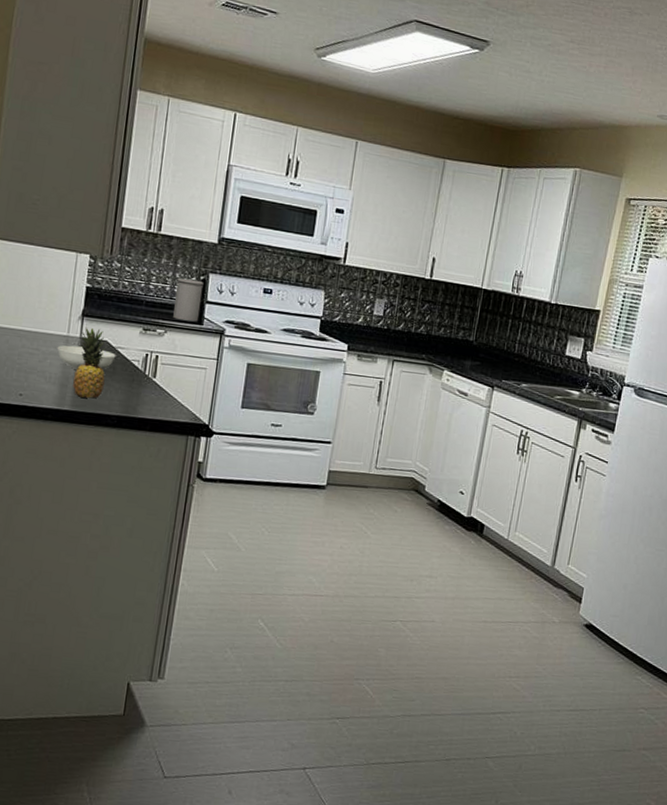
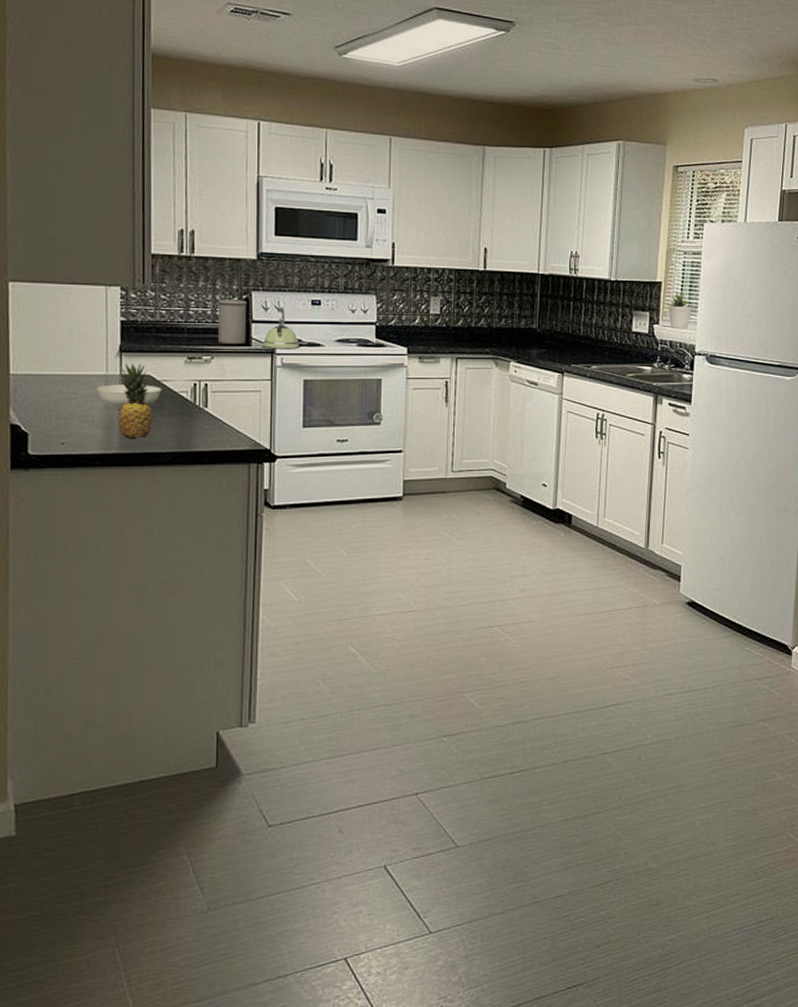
kettle: none [214,291,248,333] -> present [263,307,299,349]
potted plant: none [602,320,628,360] -> present [667,290,693,330]

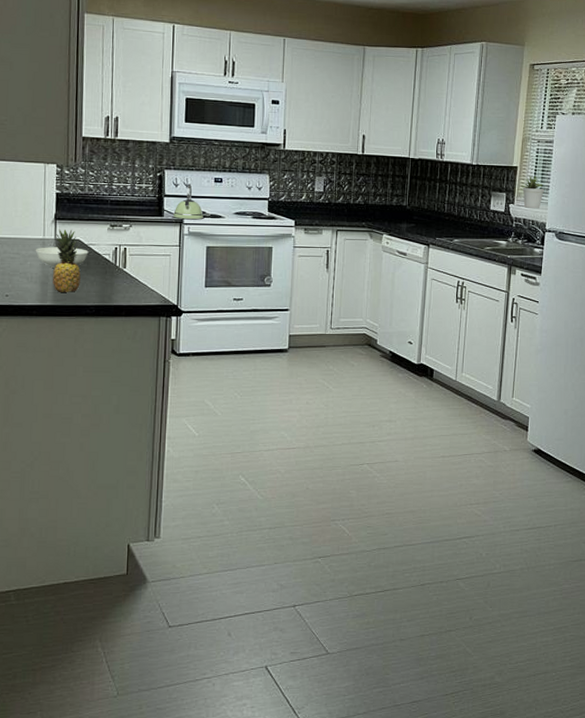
canister: present [218,299,247,344] -> none [136,176,161,214]

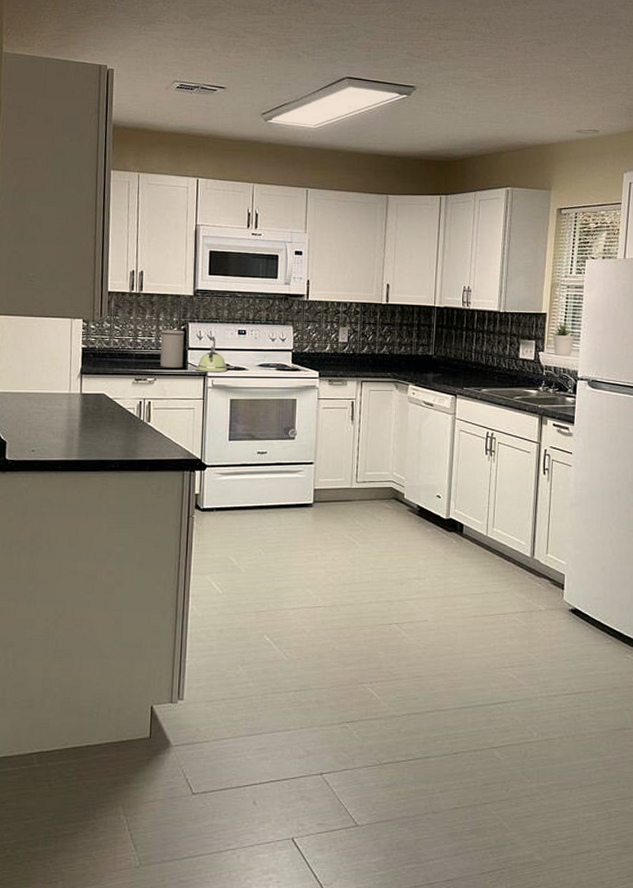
bowl: present [35,247,89,269] -> none [61,401,113,423]
fruit: present [53,229,81,292] -> none [78,383,106,447]
canister: none [136,176,161,214] -> present [160,330,185,367]

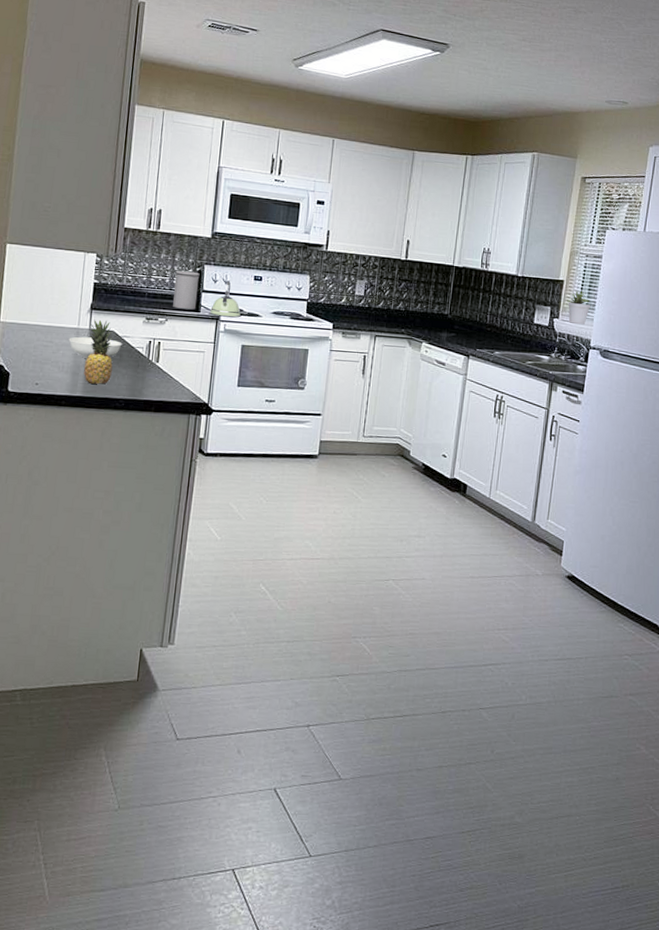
bowl: none [61,401,113,423] -> present [68,336,122,359]
fruit: none [78,383,106,447] -> present [84,319,113,384]

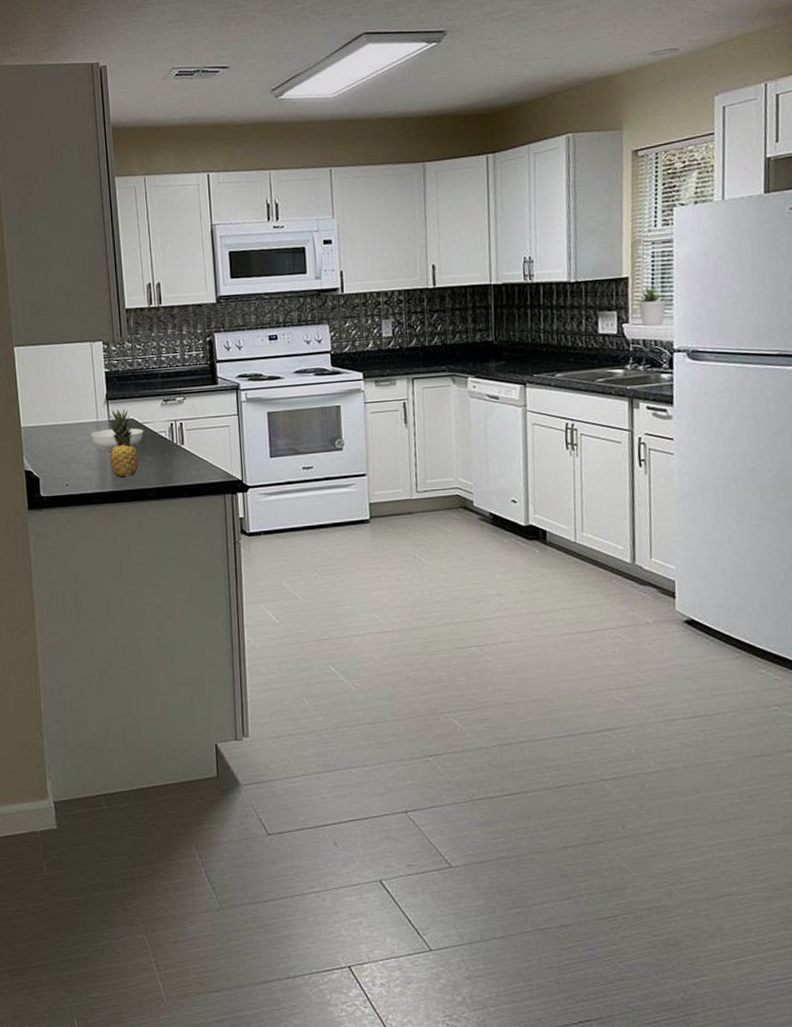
canister: present [173,270,200,310] -> none [185,342,213,385]
kettle: present [210,280,241,318] -> none [228,345,261,386]

